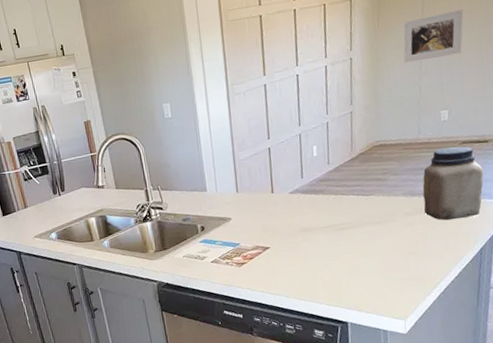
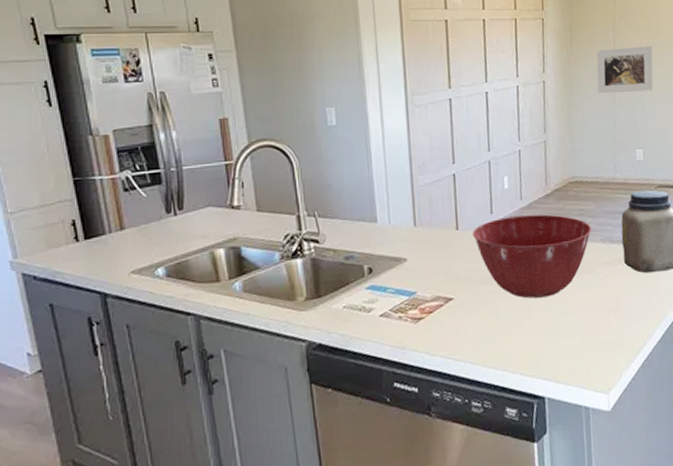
mixing bowl: none [286,175,394,245] -> present [473,214,592,299]

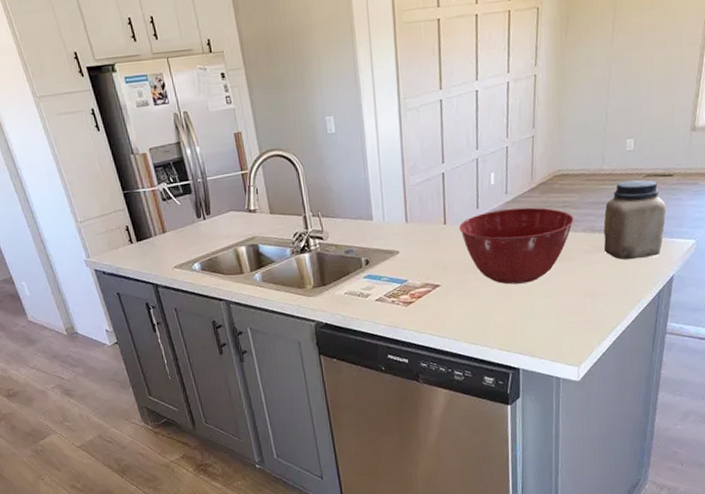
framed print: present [596,46,653,94] -> none [591,27,655,84]

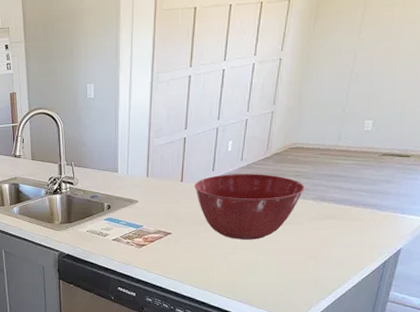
jar: present [603,179,667,261] -> none [332,157,401,230]

